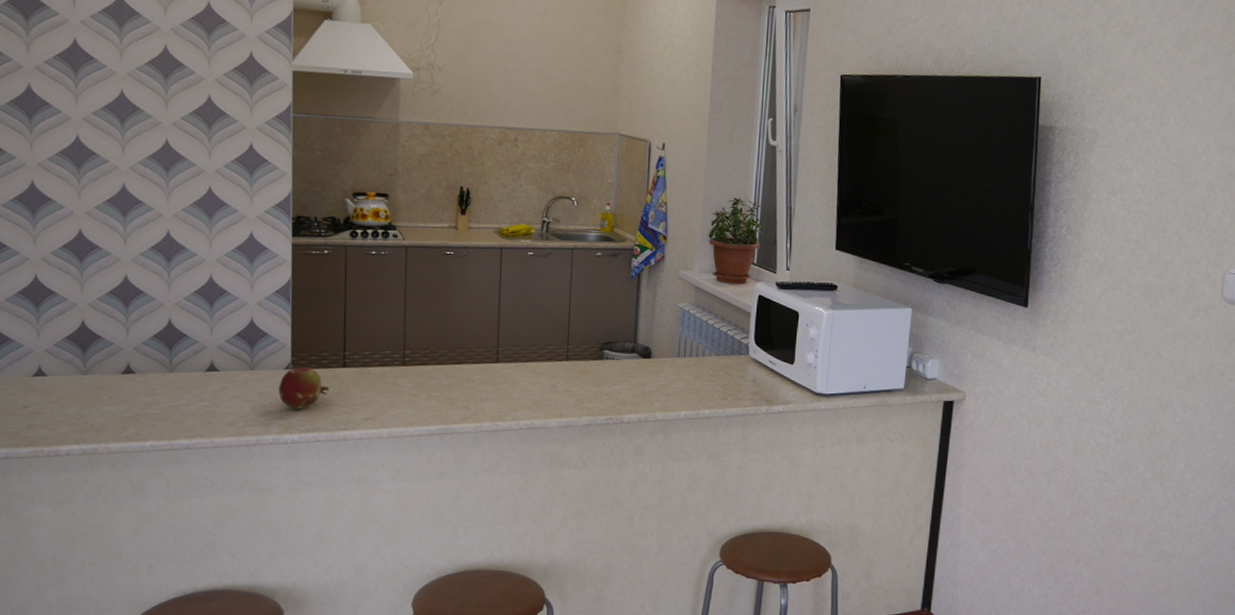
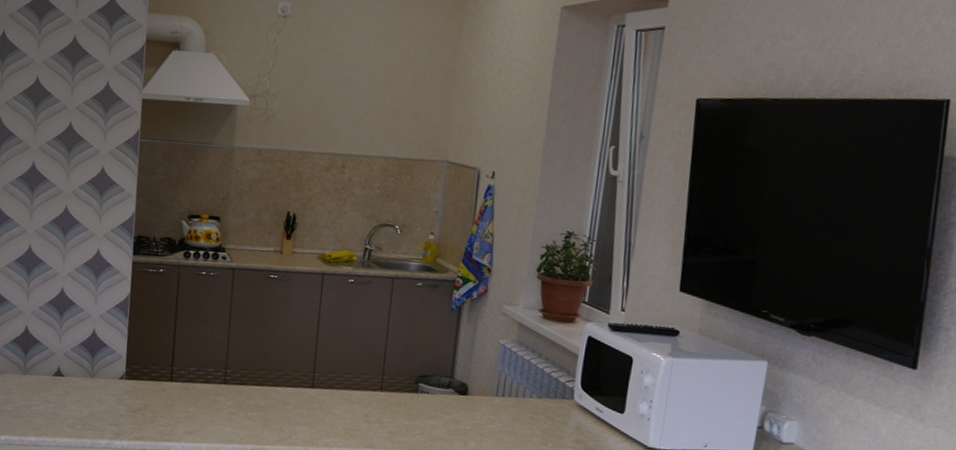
fruit: present [278,367,329,410] -> none [112,378,157,419]

